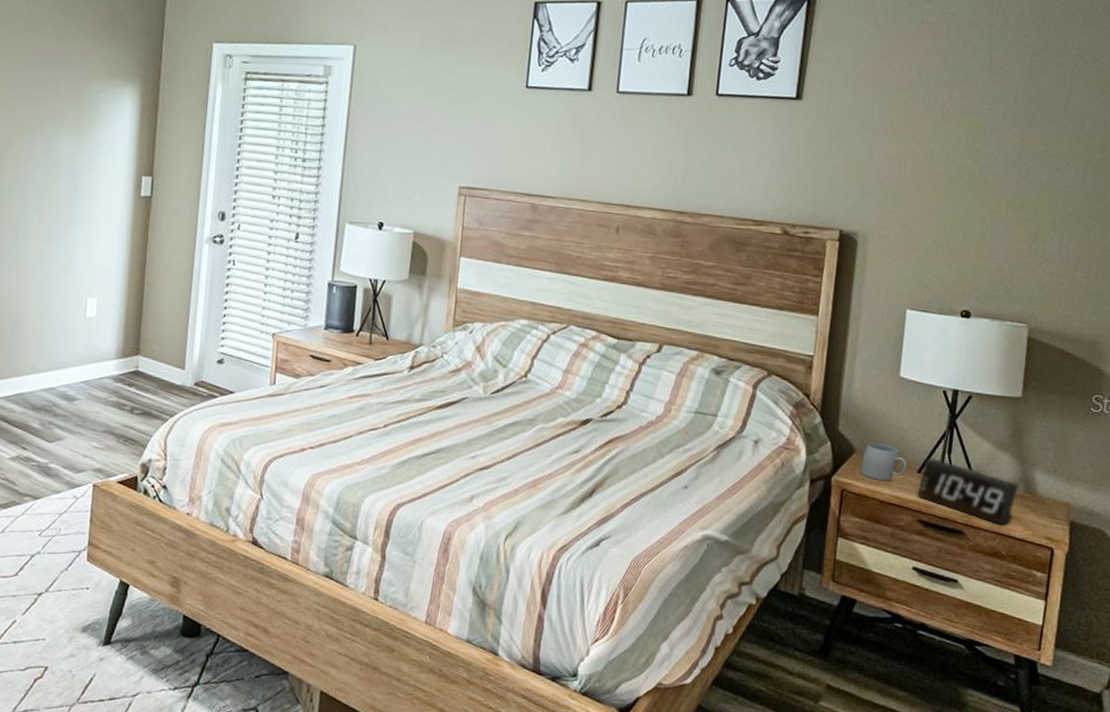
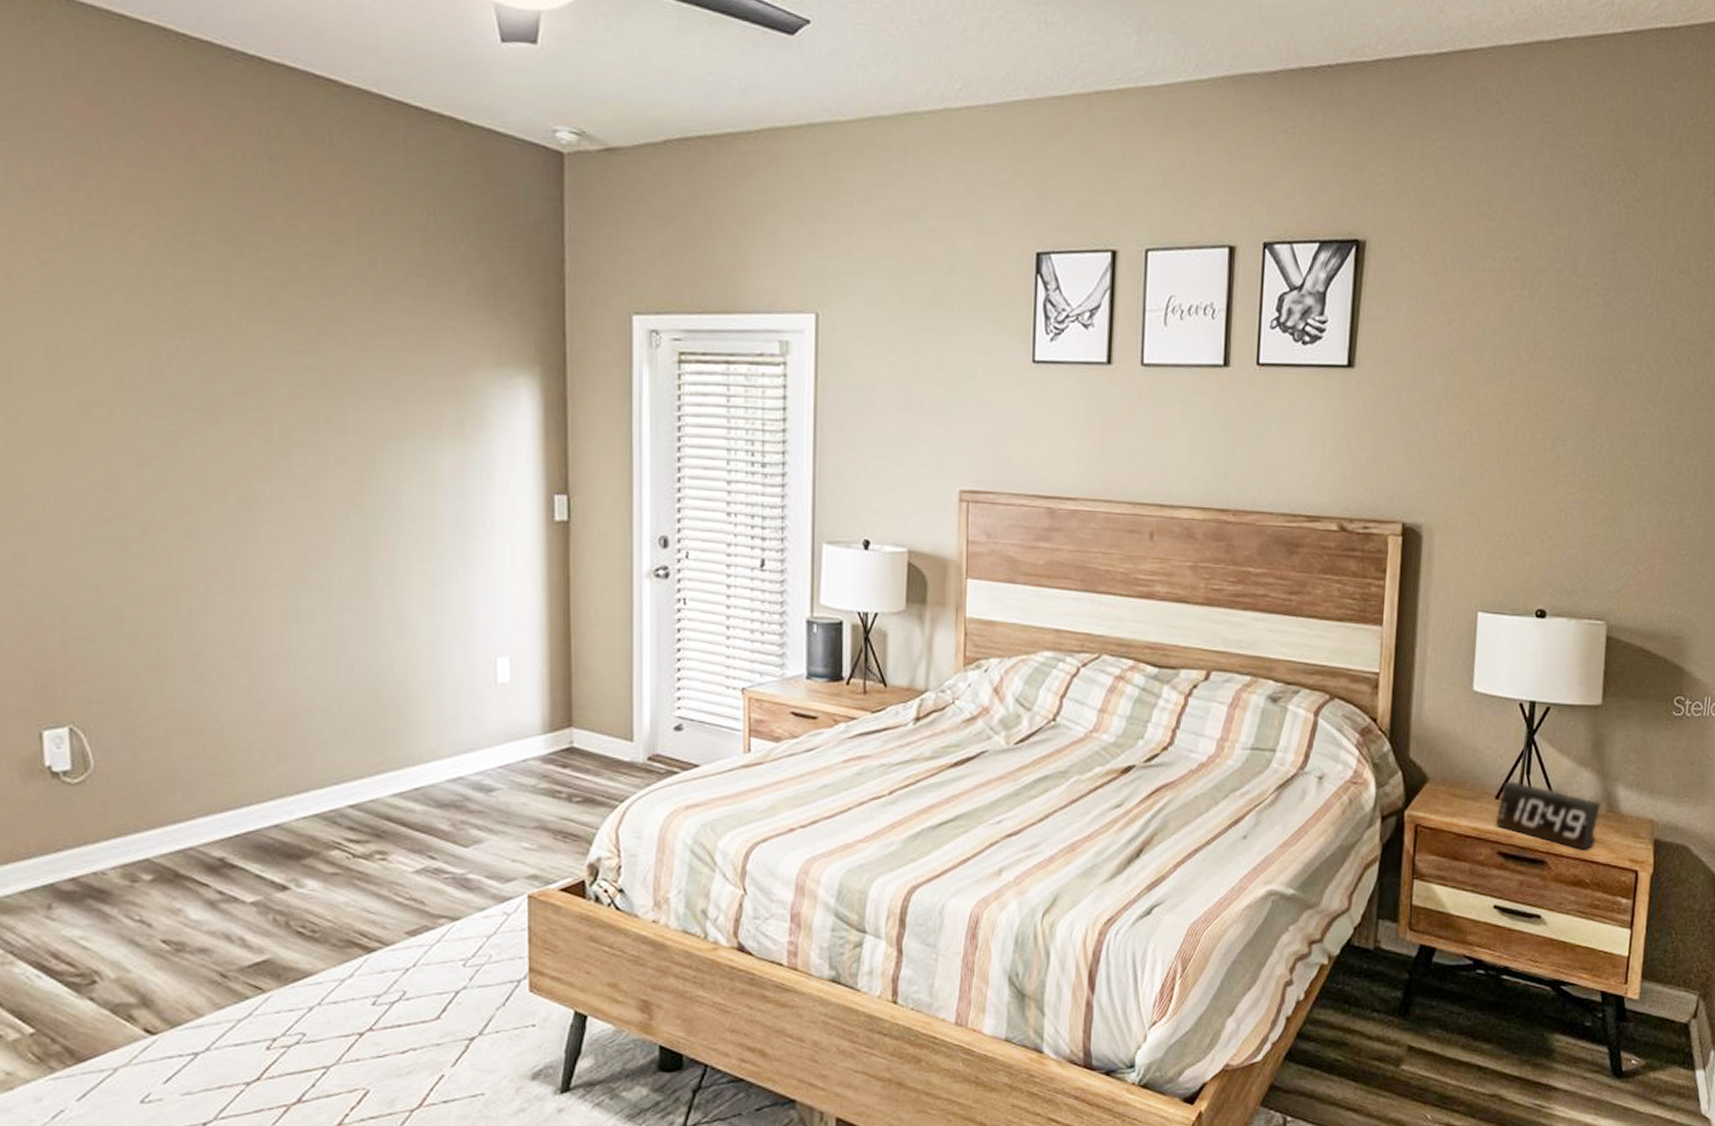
mug: present [861,443,908,481] -> none [1435,769,1485,811]

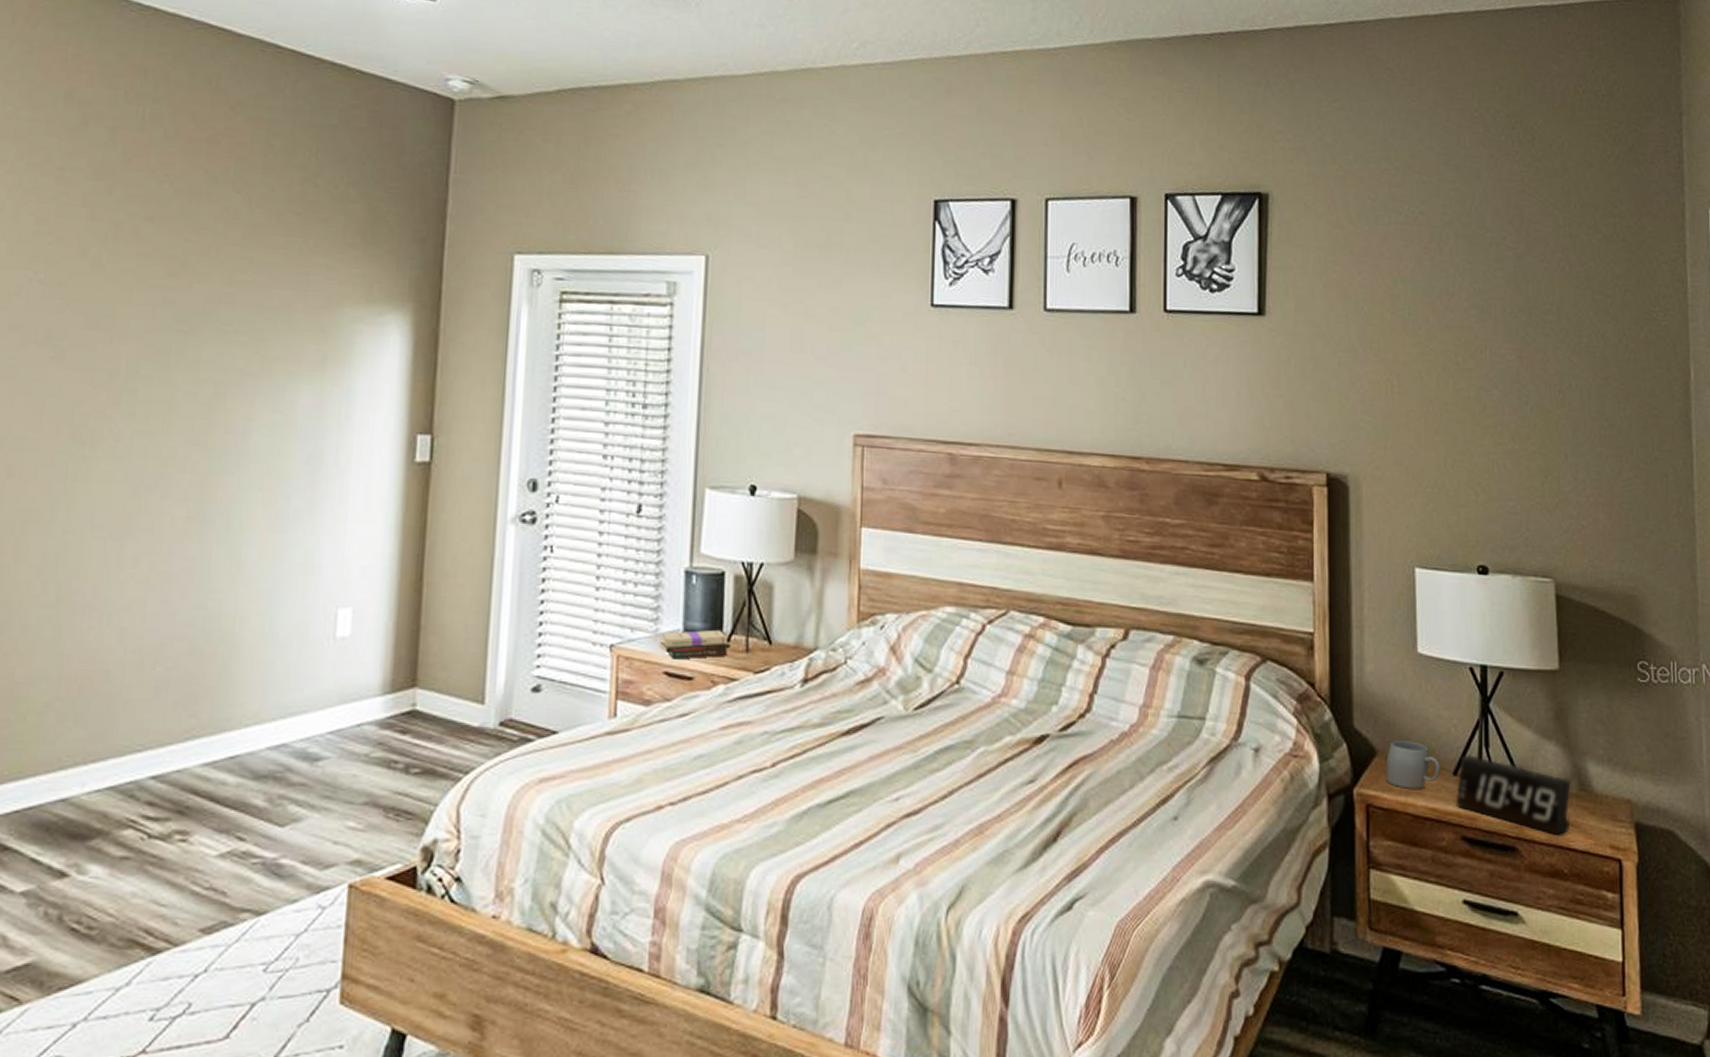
books: none [786,673,850,701] -> present [659,629,730,660]
mug: none [1435,769,1485,811] -> present [1386,741,1441,789]

